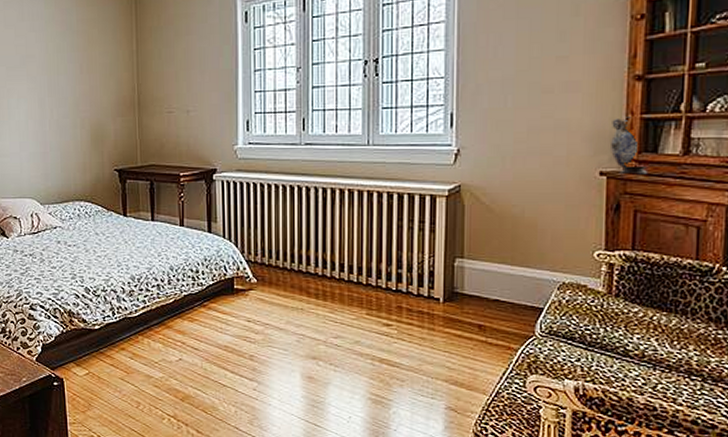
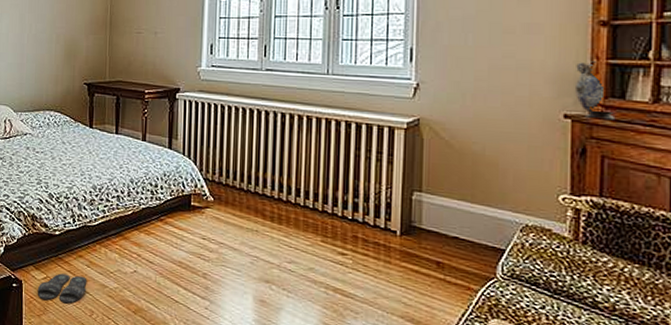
slippers: none [80,368,132,398] -> present [37,273,87,304]

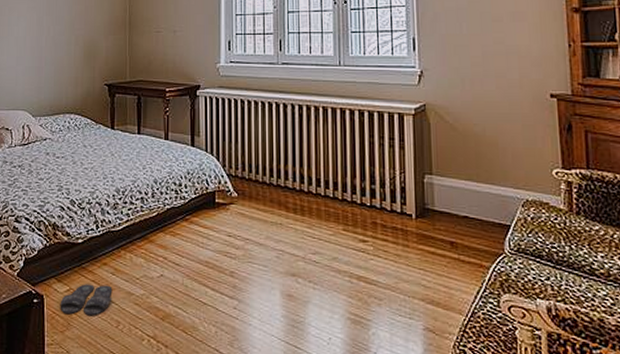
decorative vase: present [574,61,616,120] -> none [556,44,594,98]

